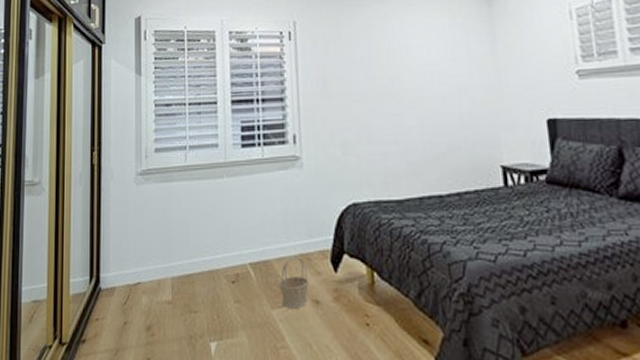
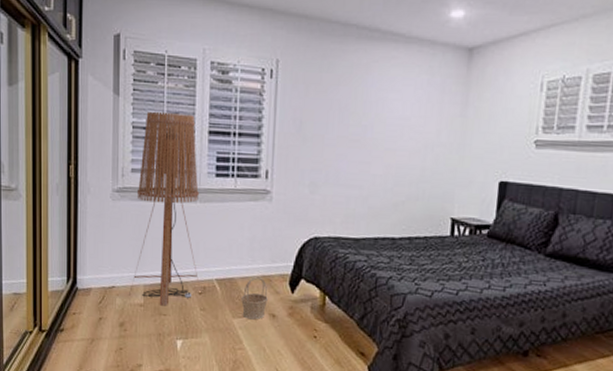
floor lamp: none [156,86,234,301] -> present [129,111,201,306]

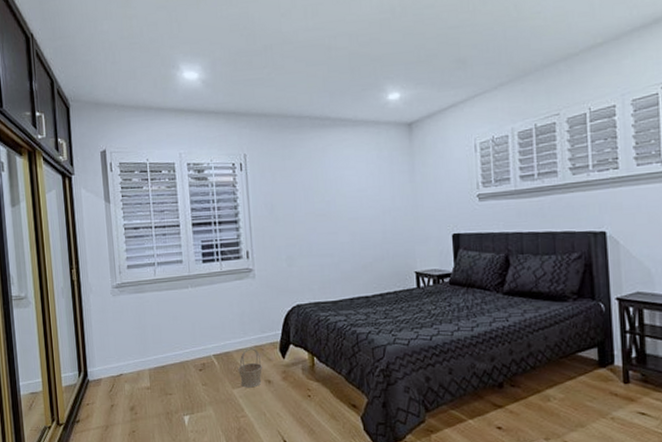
floor lamp: present [129,111,201,306] -> none [134,211,201,386]

